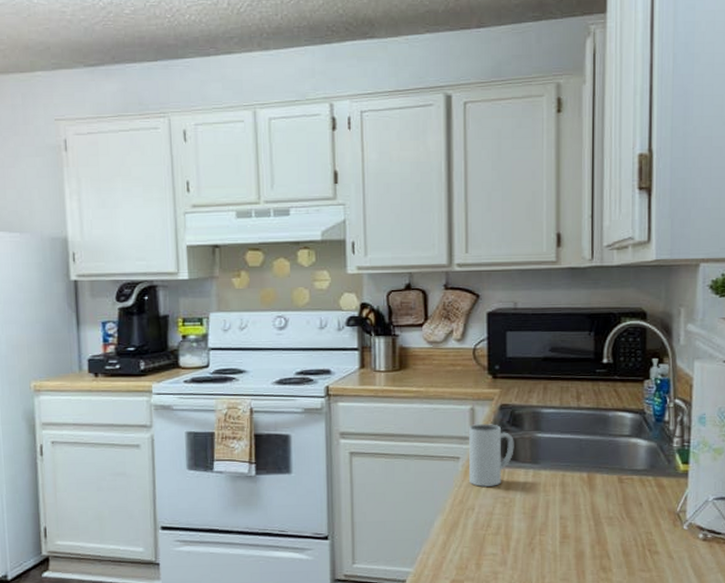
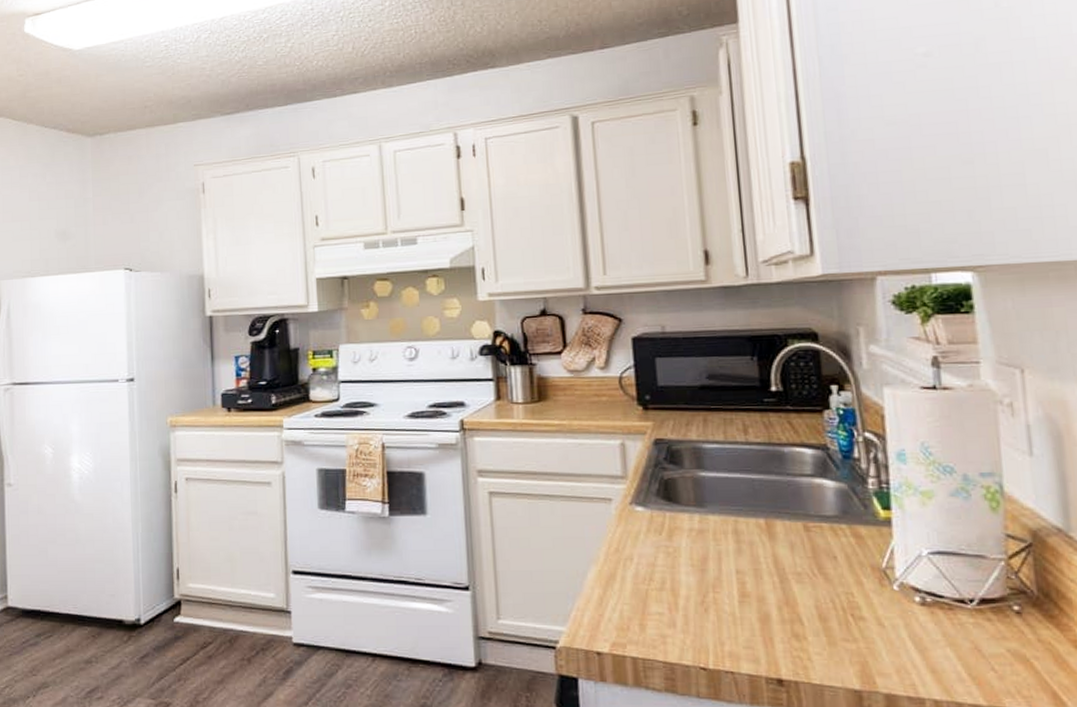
mug: present [468,424,514,488] -> none [619,461,675,534]

